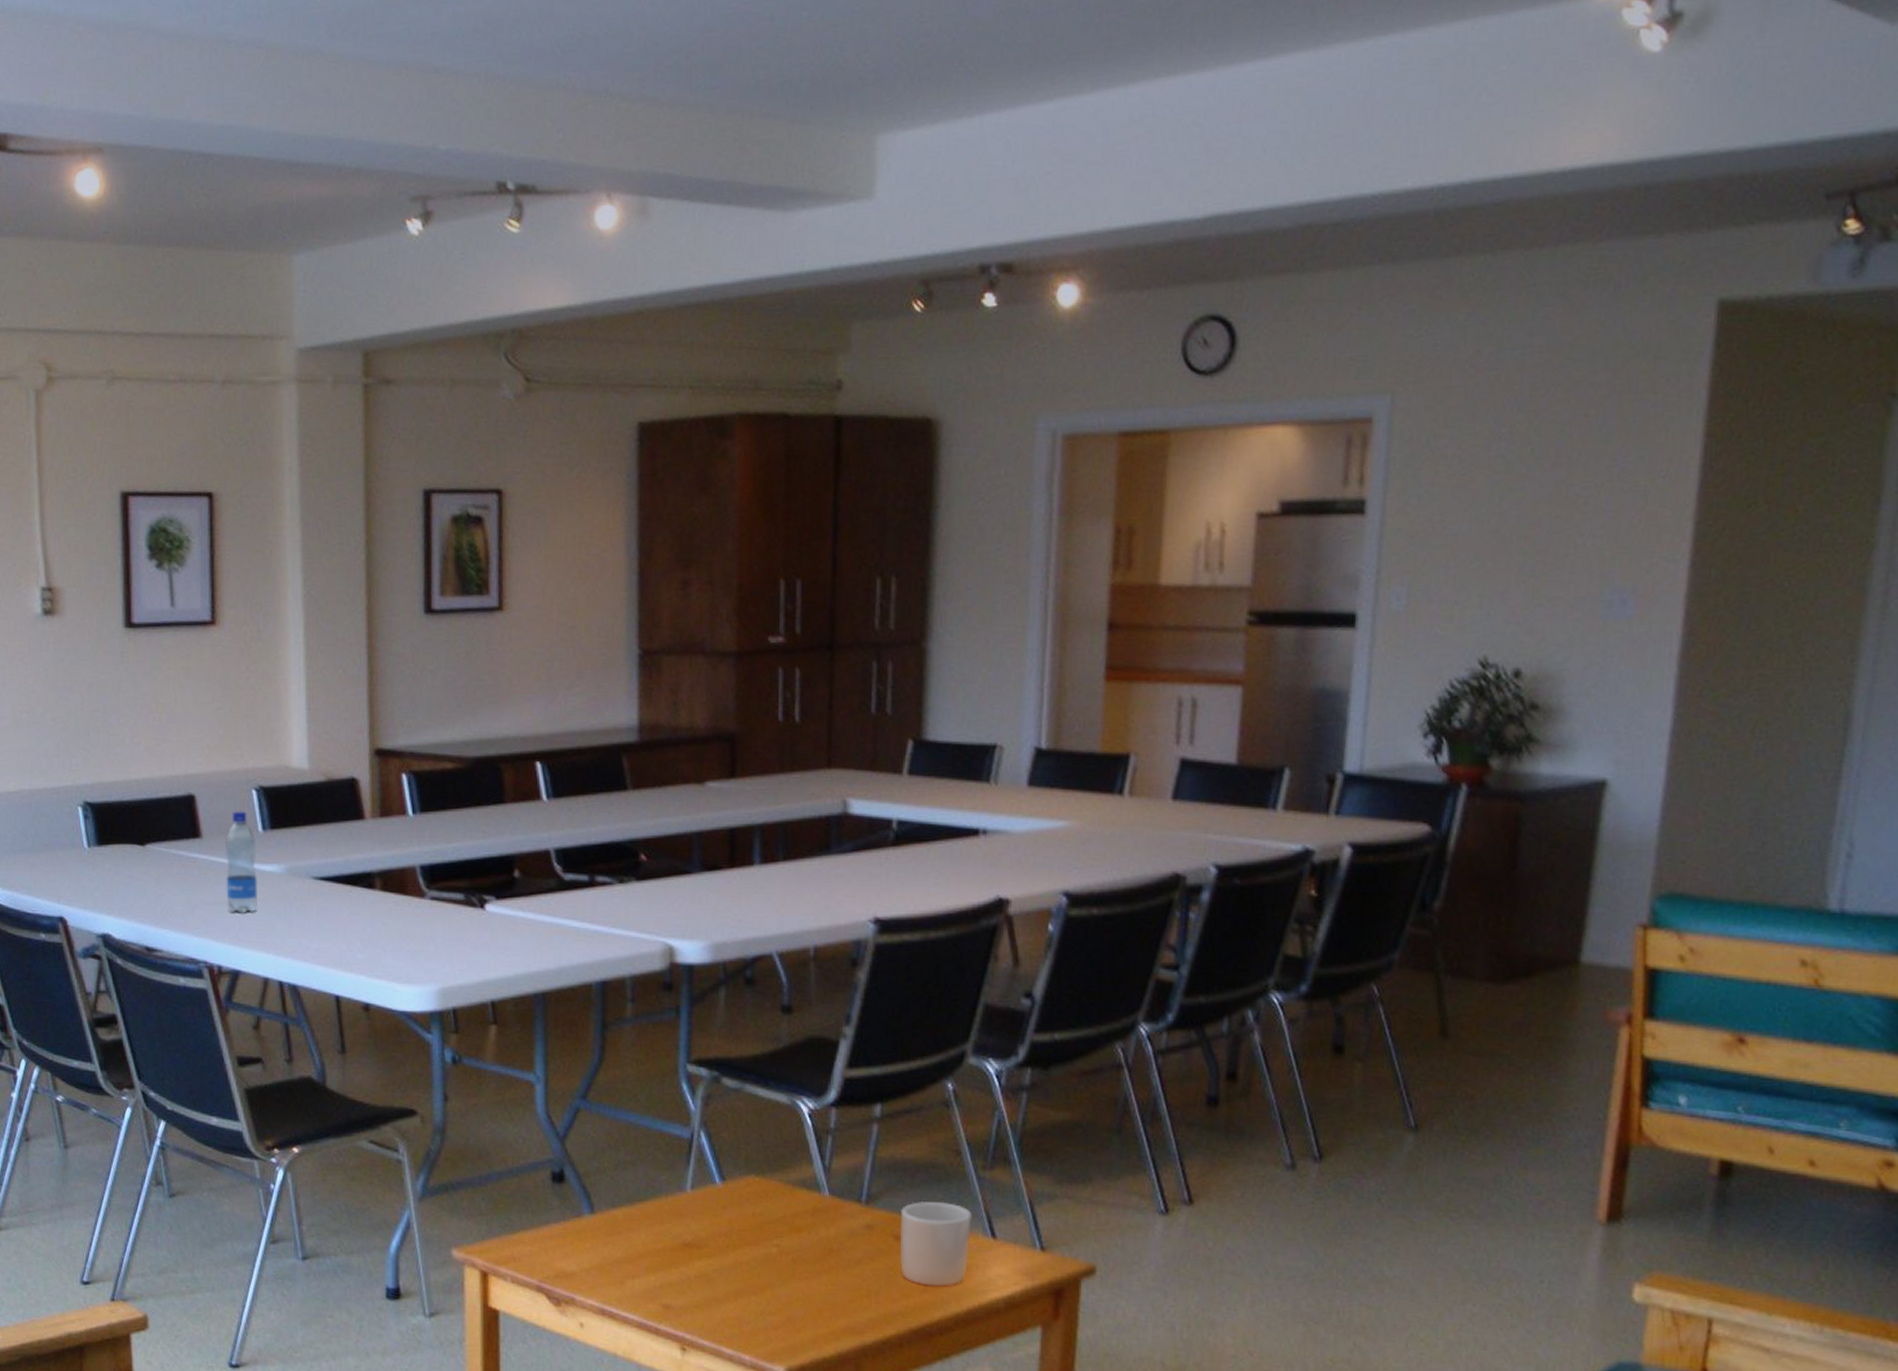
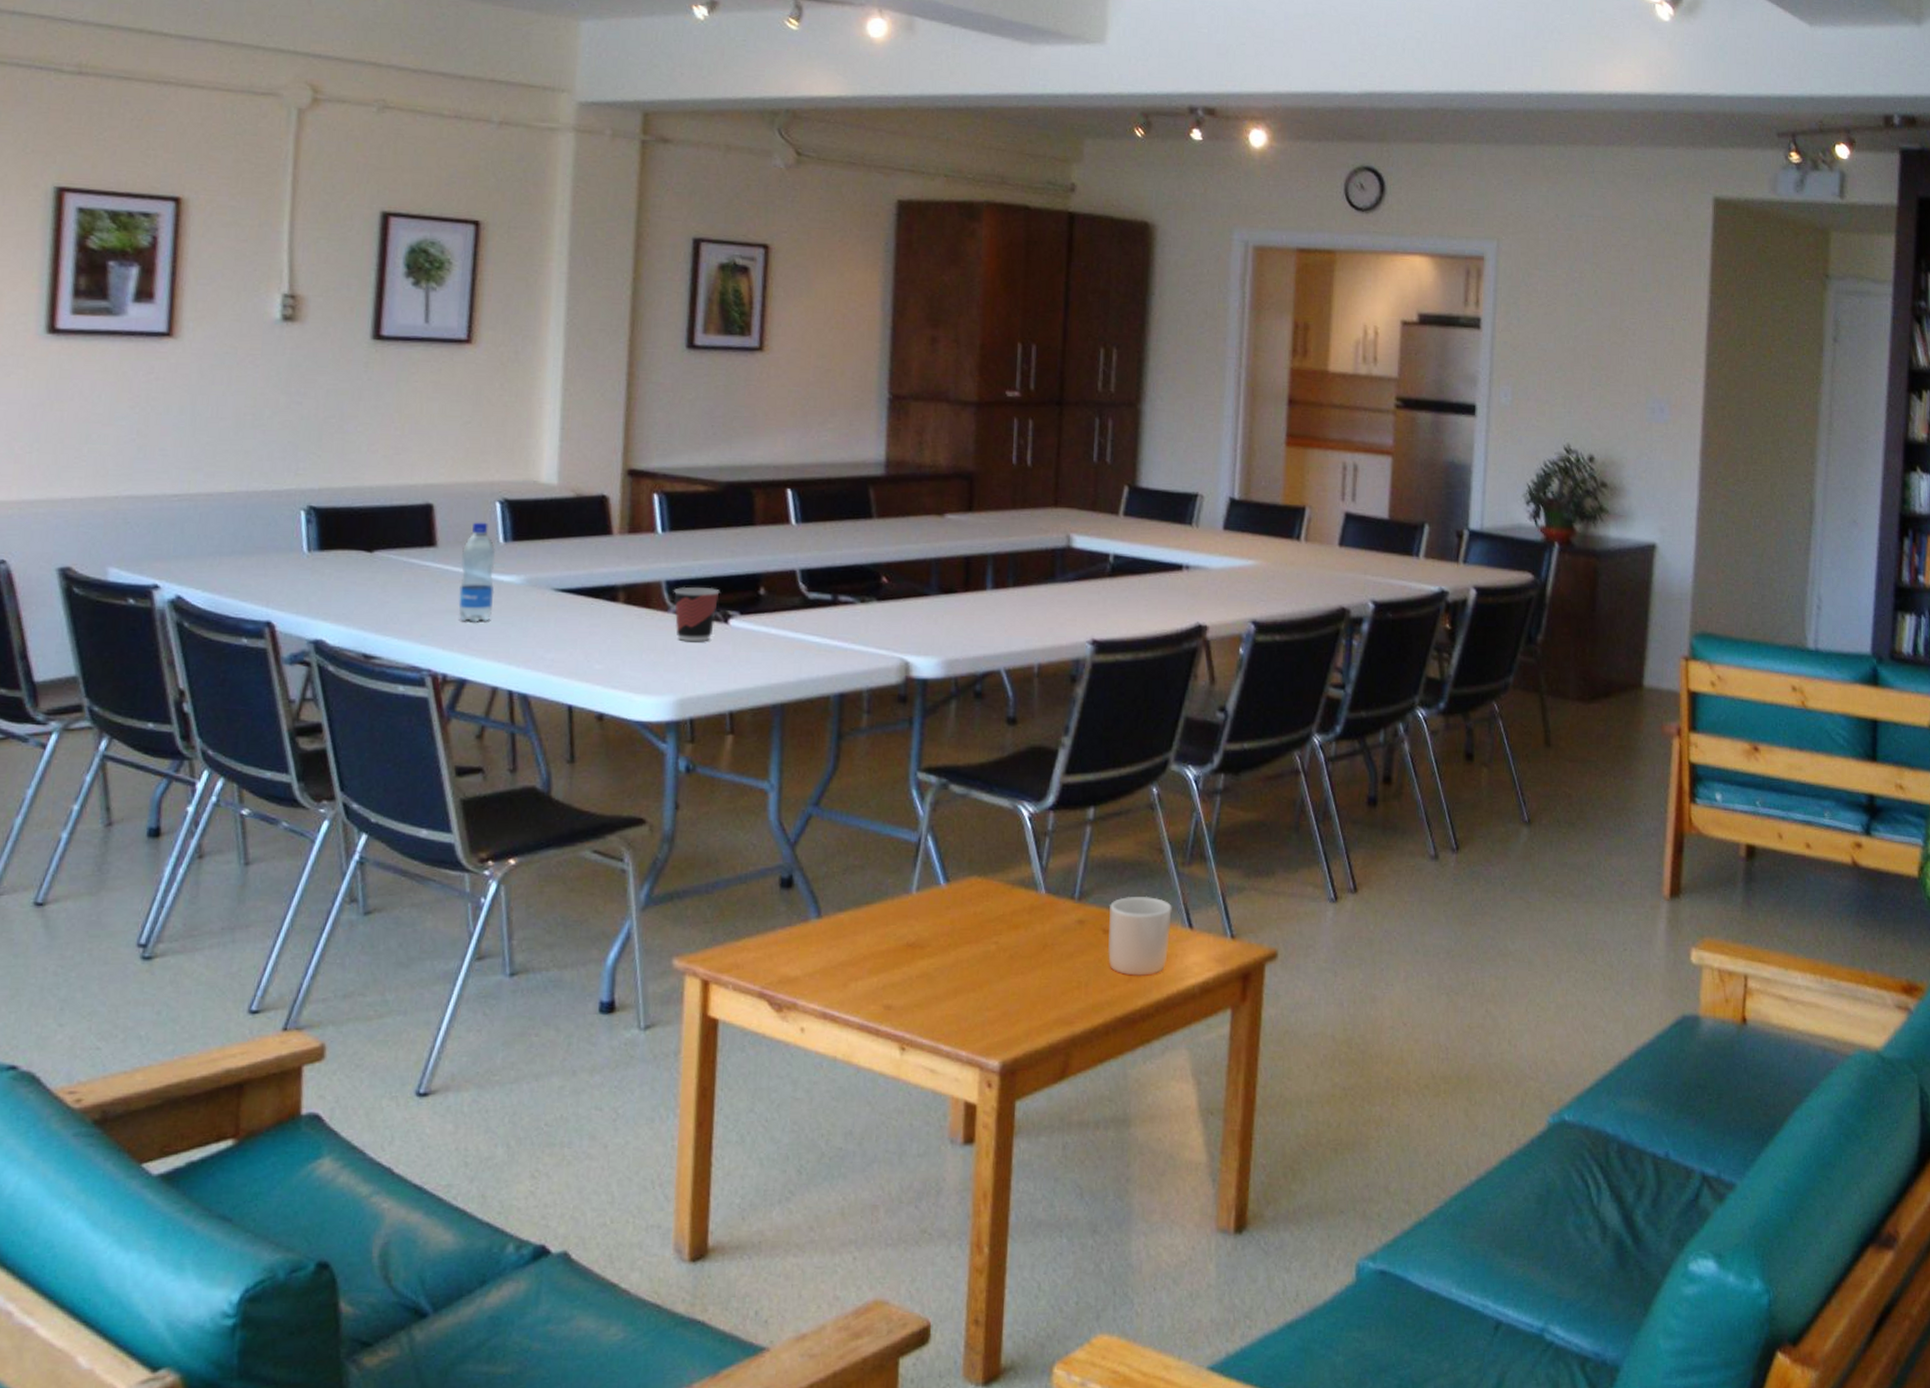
cup: none [427,870,474,929] -> present [673,586,720,642]

